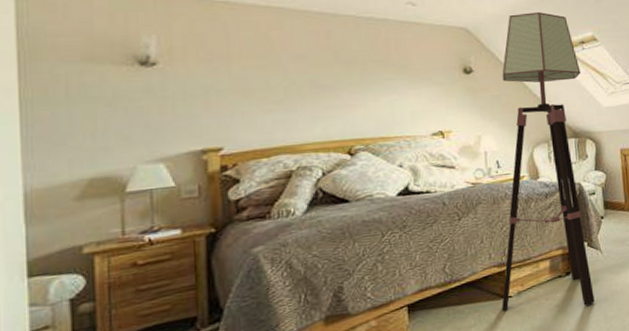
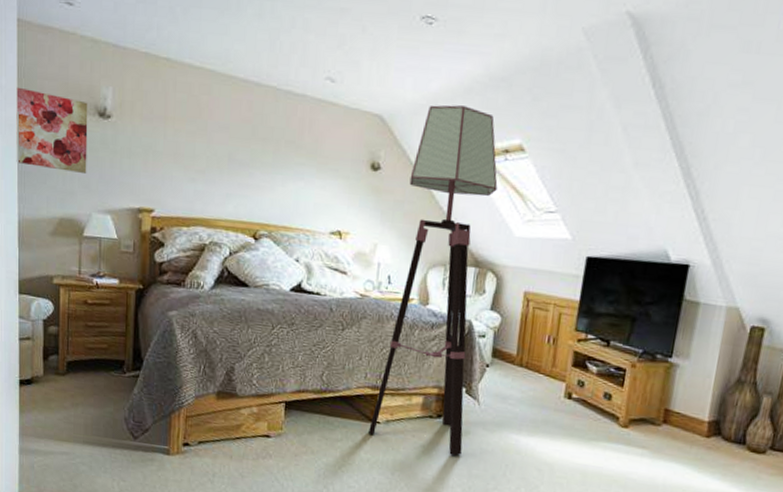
wall art: none [15,48,127,129] -> present [16,87,88,173]

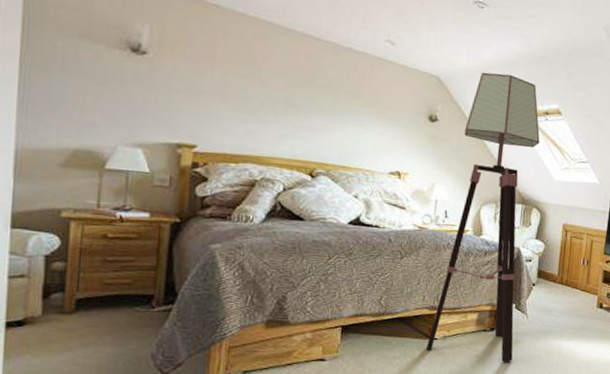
wall art: present [16,87,88,173] -> none [16,12,118,106]

